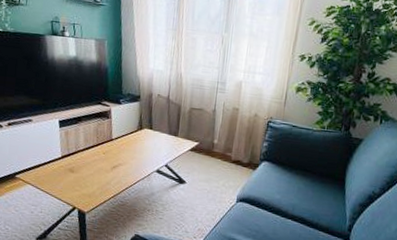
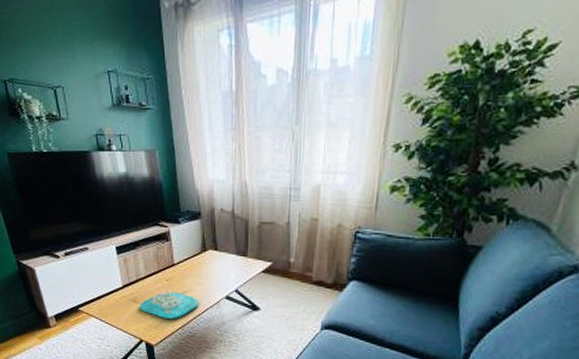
decorative tray: none [76,163,132,189] -> present [140,291,199,319]

